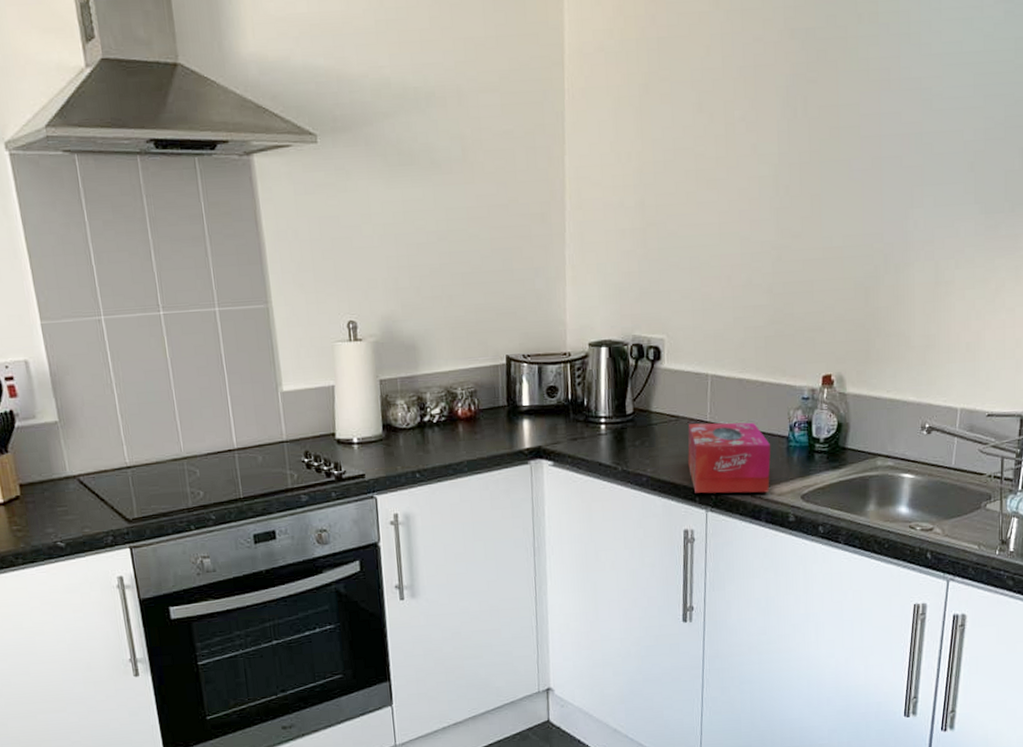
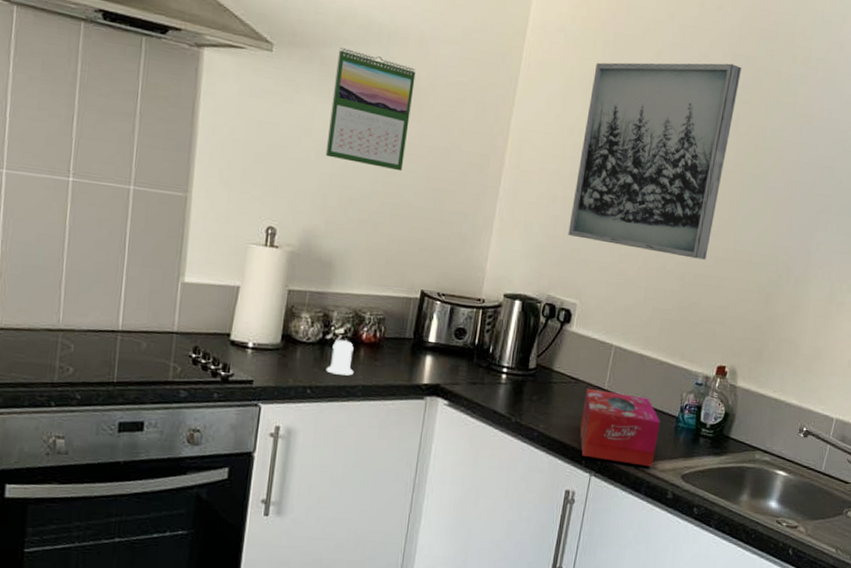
calendar: none [380,122,466,239] -> present [325,47,416,171]
salt shaker: none [430,419,457,455] -> present [326,340,354,376]
wall art: none [642,41,802,269] -> present [568,62,741,260]

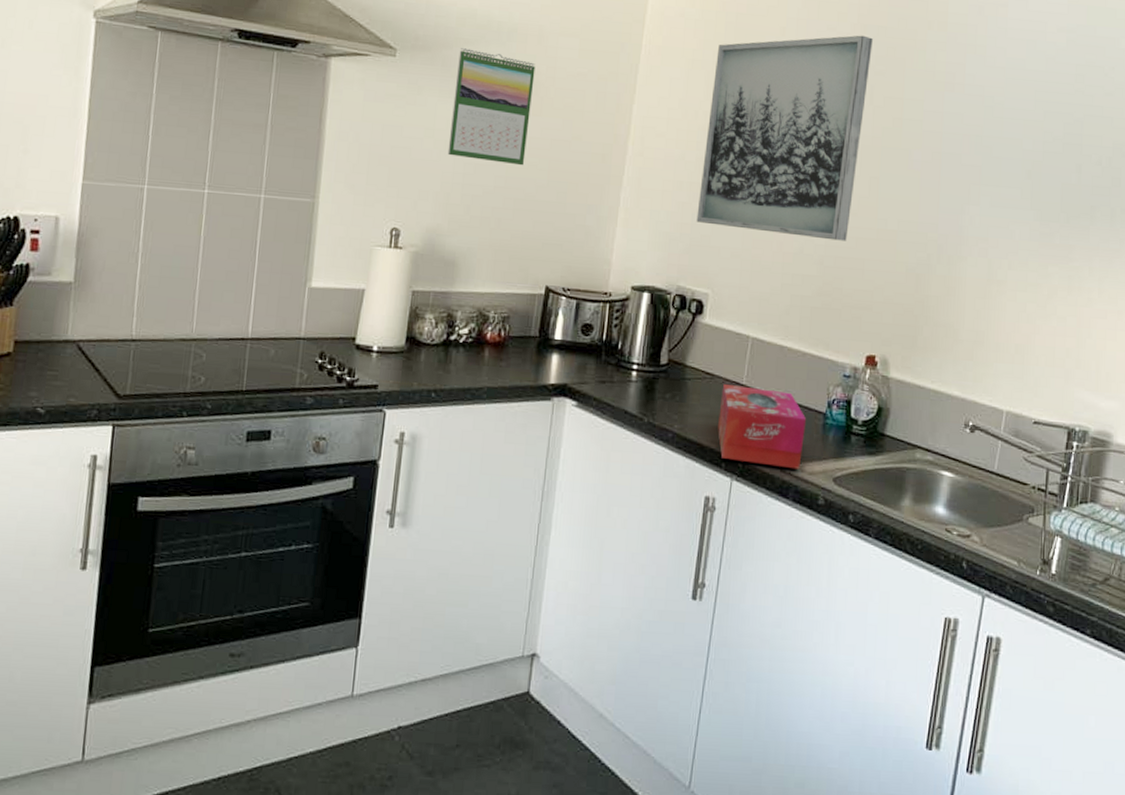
salt shaker: present [326,340,354,376] -> none [450,340,479,378]

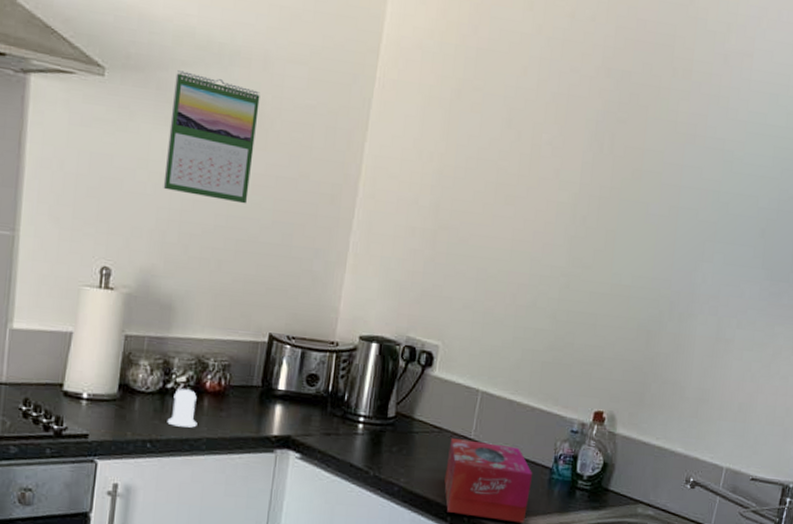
salt shaker: none [450,340,479,378] -> present [167,389,197,428]
wall art: present [696,35,873,241] -> none [428,79,616,295]

